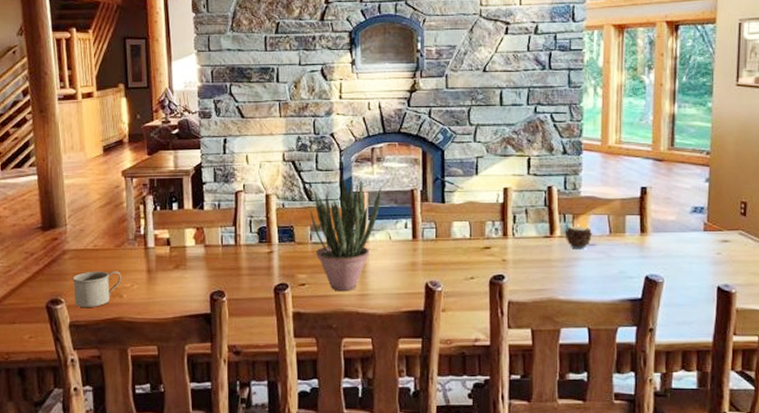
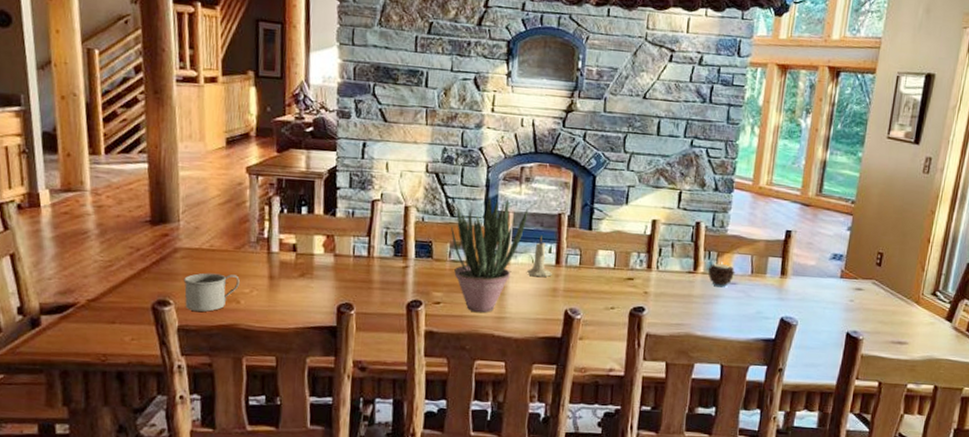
candle: none [386,212,410,252] -> present [527,235,552,277]

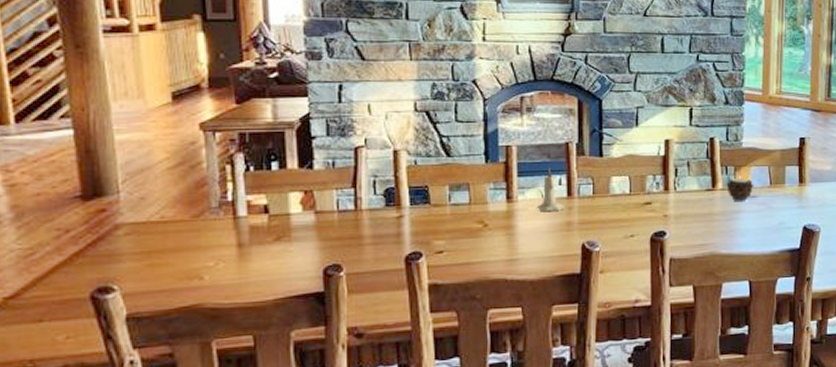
mug: present [184,272,240,312] -> none [130,247,201,295]
potted plant: present [451,197,529,313] -> none [449,131,533,258]

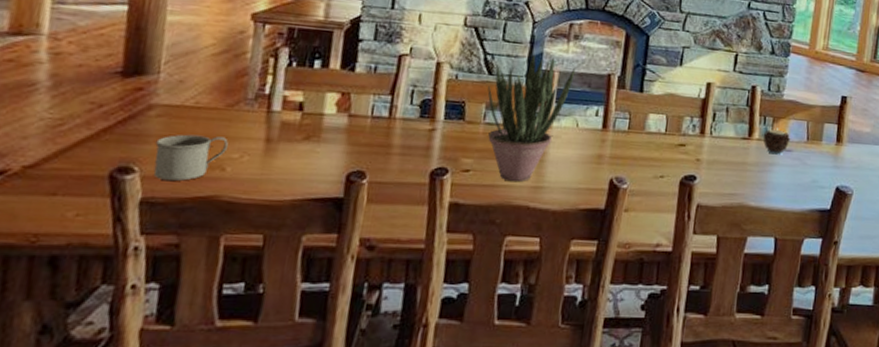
mug: none [130,247,201,295] -> present [153,134,228,181]
potted plant: none [449,131,533,258] -> present [487,54,576,182]
candle: present [537,168,565,211] -> none [570,97,598,142]

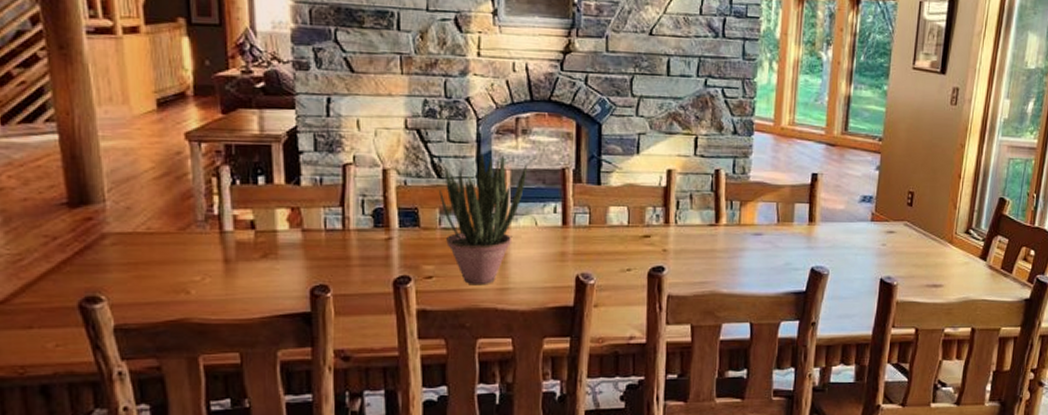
mug: present [153,134,228,181] -> none [117,260,187,306]
candle: present [763,128,791,155] -> none [730,211,760,239]

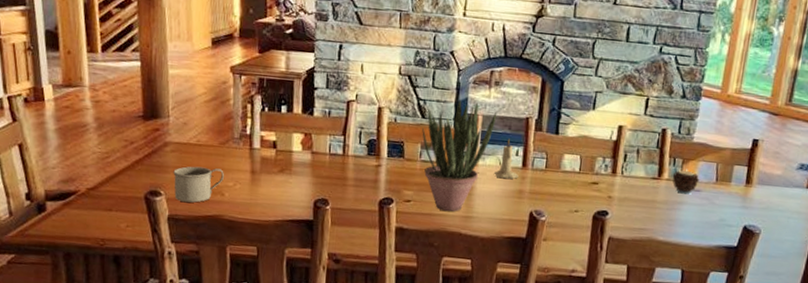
mug: none [117,260,187,306] -> present [173,166,224,203]
candle: none [531,194,559,240] -> present [494,138,519,179]
candle: none [730,211,760,239] -> present [672,169,700,195]

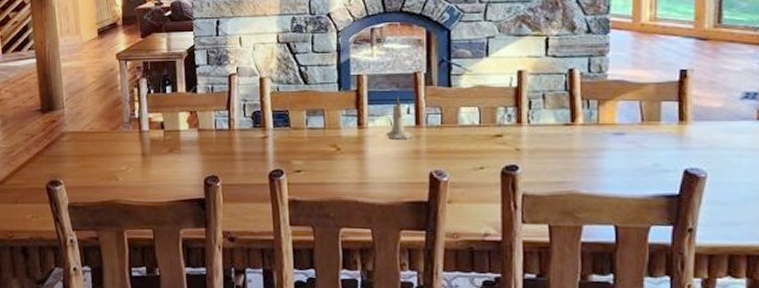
mug: present [173,166,224,203] -> none [70,153,117,189]
potted plant: present [422,99,497,212] -> none [306,61,382,180]
candle: present [672,169,700,195] -> none [588,110,622,139]

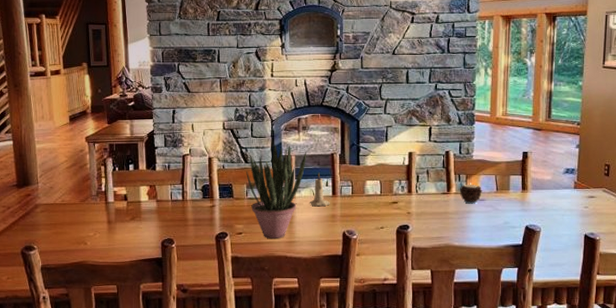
potted plant: none [306,61,382,180] -> present [246,144,307,239]
candle: none [588,110,622,139] -> present [459,183,483,204]

